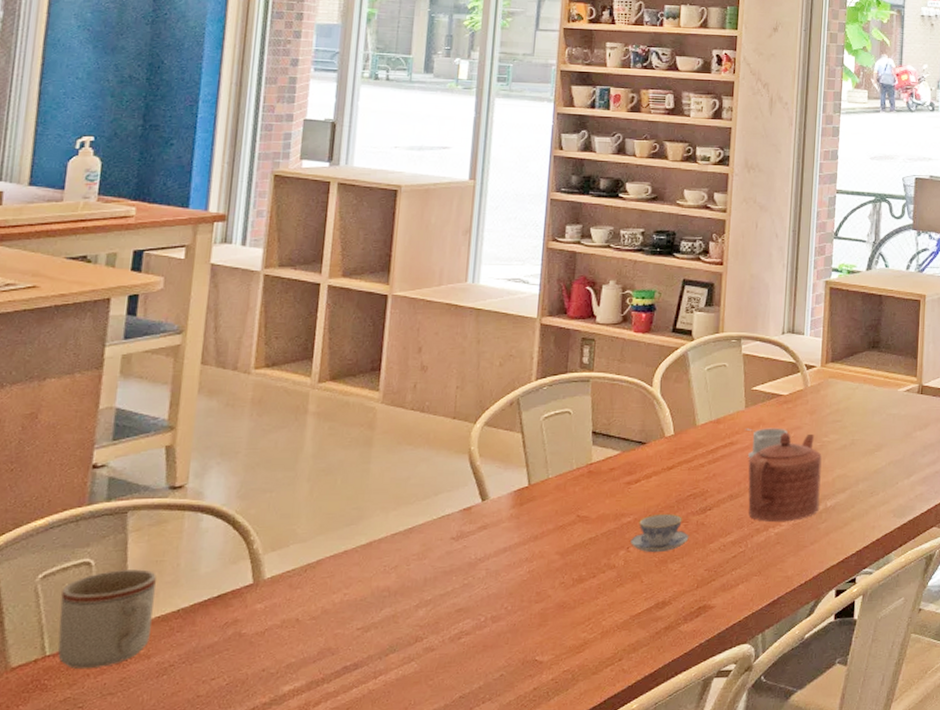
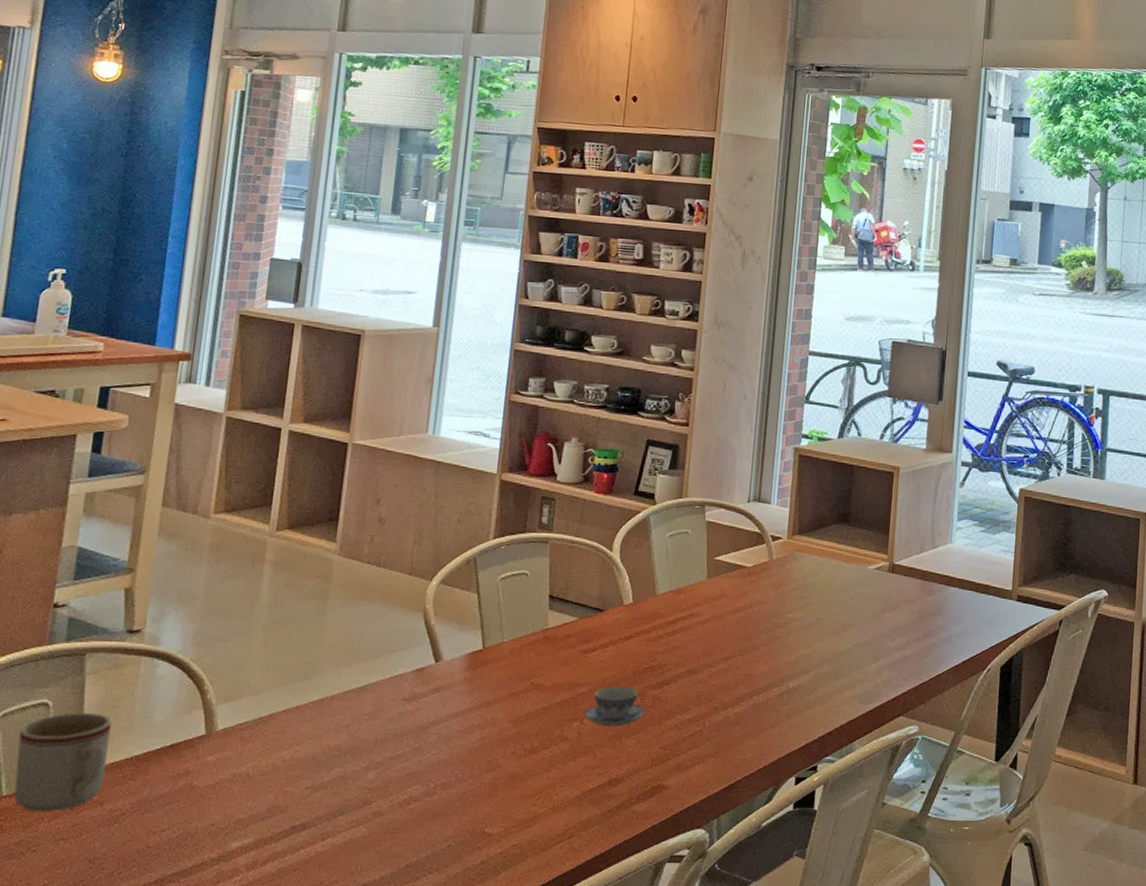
teacup: present [746,428,787,458] -> none [707,600,750,631]
teapot: present [748,433,822,523] -> none [707,607,785,702]

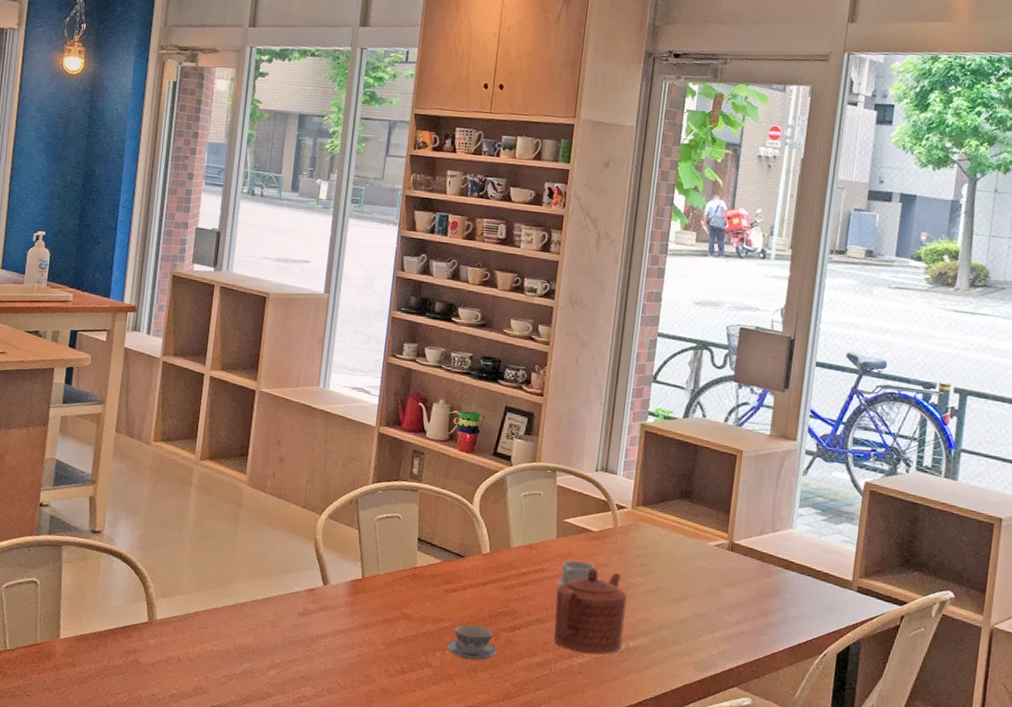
mug: present [14,713,112,811] -> none [14,591,81,667]
teacup: none [707,600,750,631] -> present [556,557,595,587]
teapot: none [707,607,785,702] -> present [554,567,627,655]

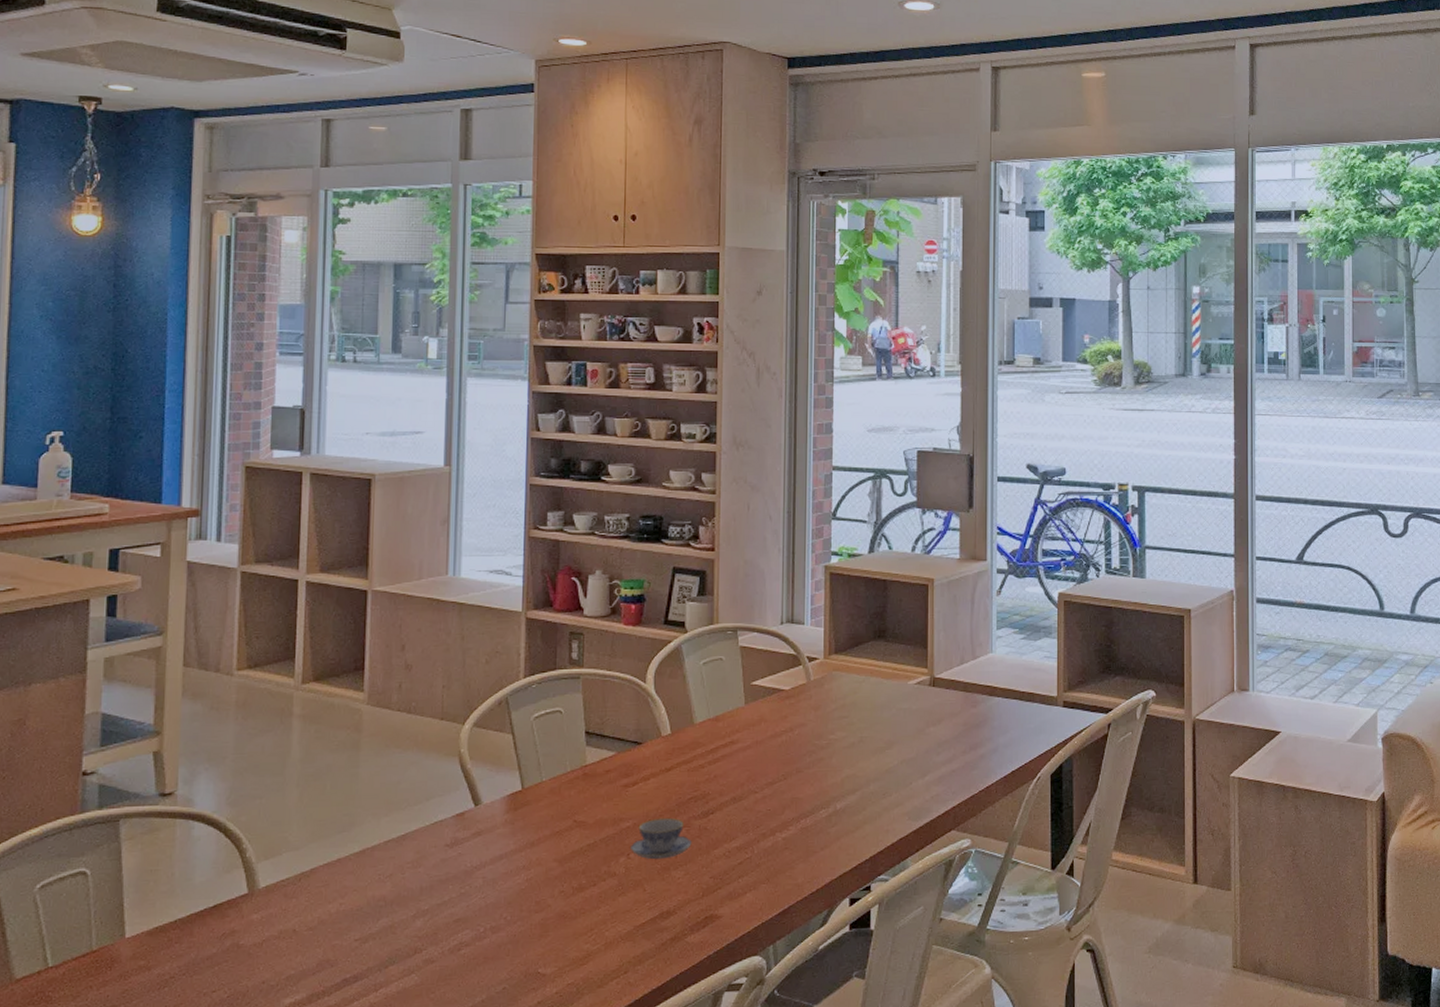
teapot: present [554,567,627,655] -> none [750,730,829,827]
teacup: present [556,557,595,587] -> none [747,725,791,757]

